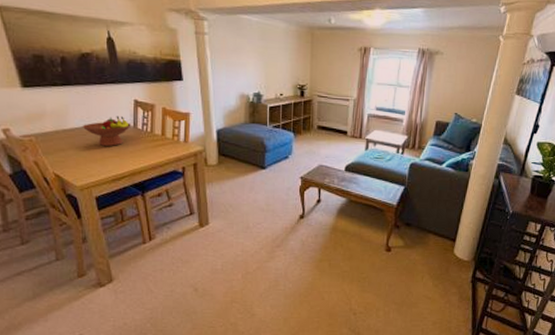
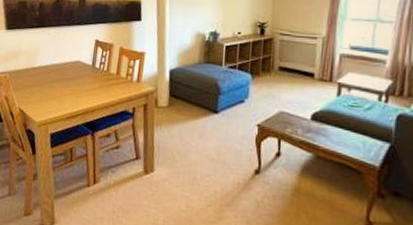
fruit bowl: present [82,116,131,146] -> none [48,55,90,84]

